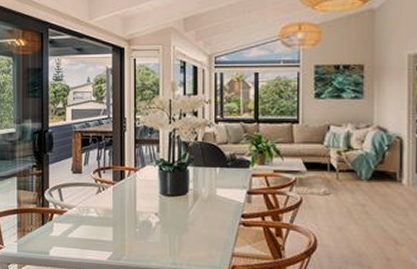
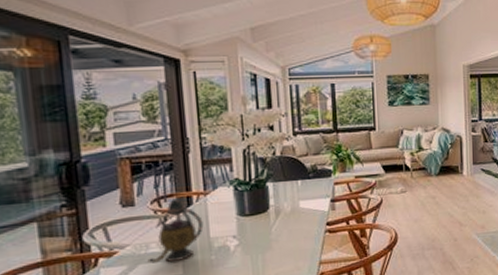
teapot: none [87,170,132,228] -> present [147,196,204,264]

